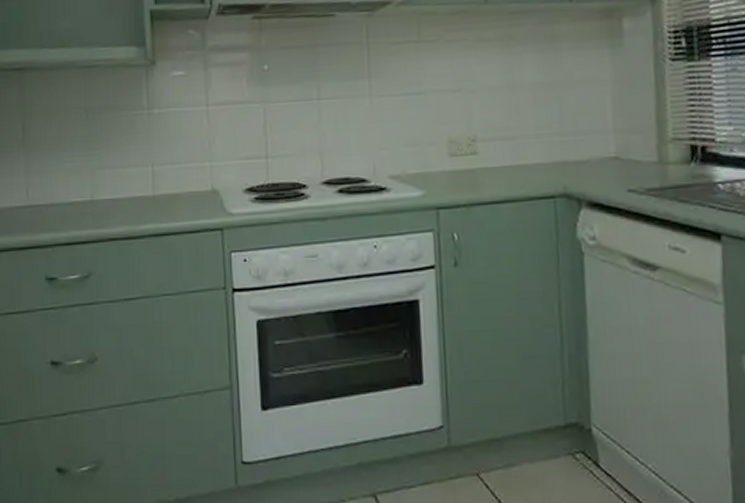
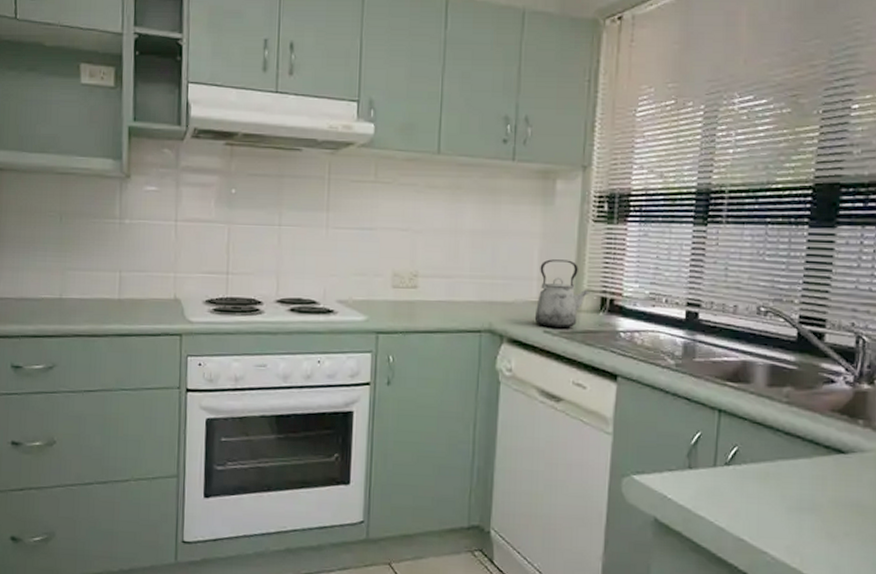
kettle: none [615,106,677,186] -> present [534,259,590,329]

